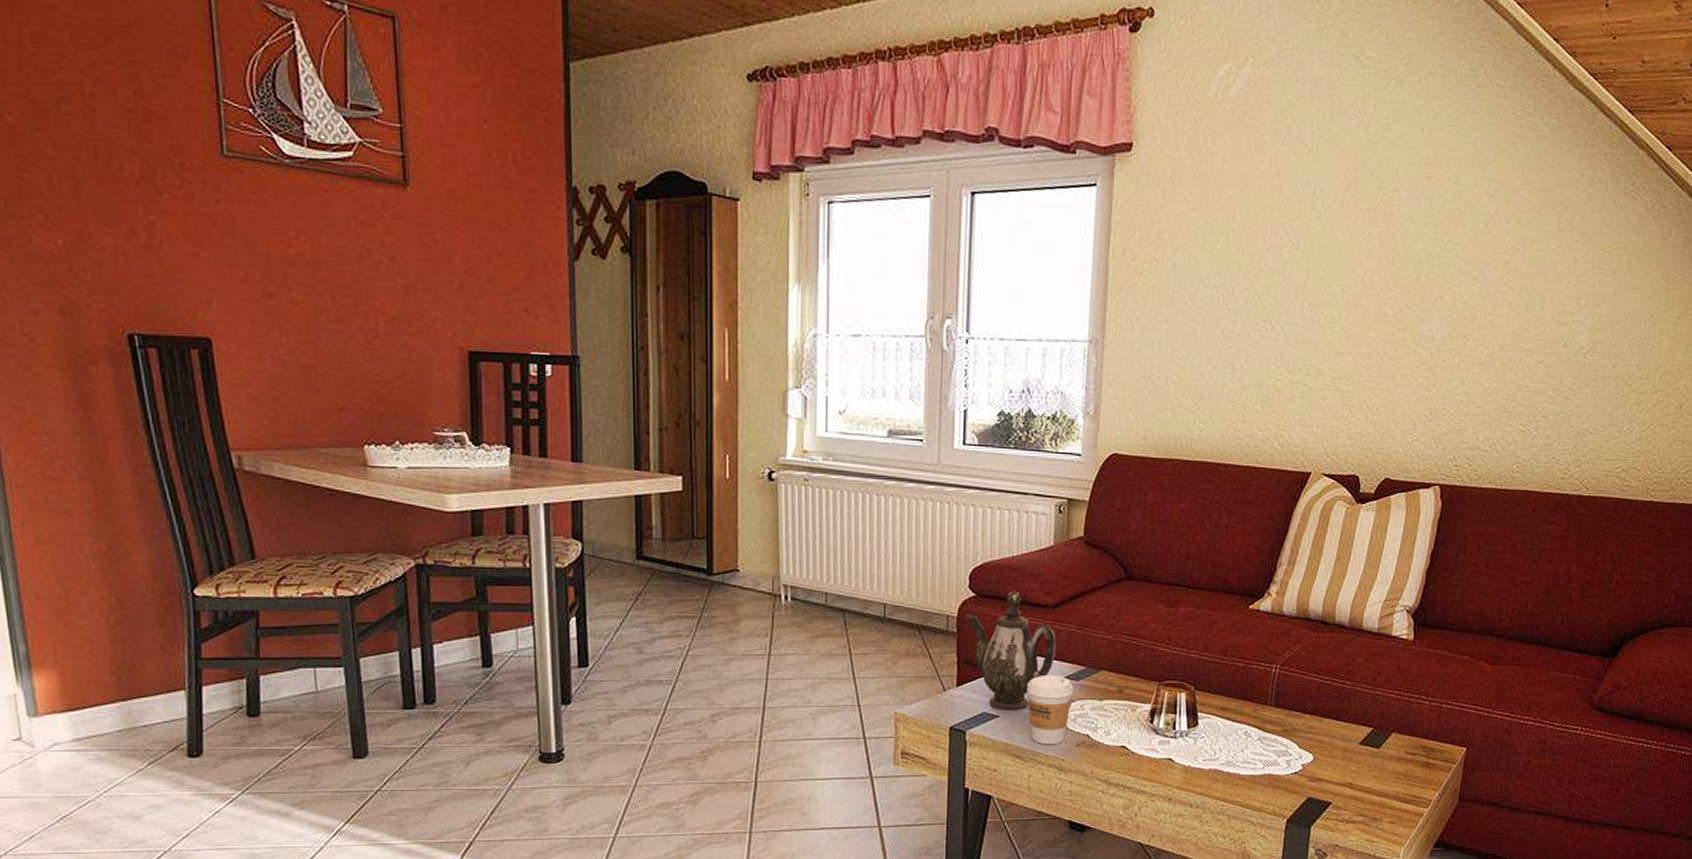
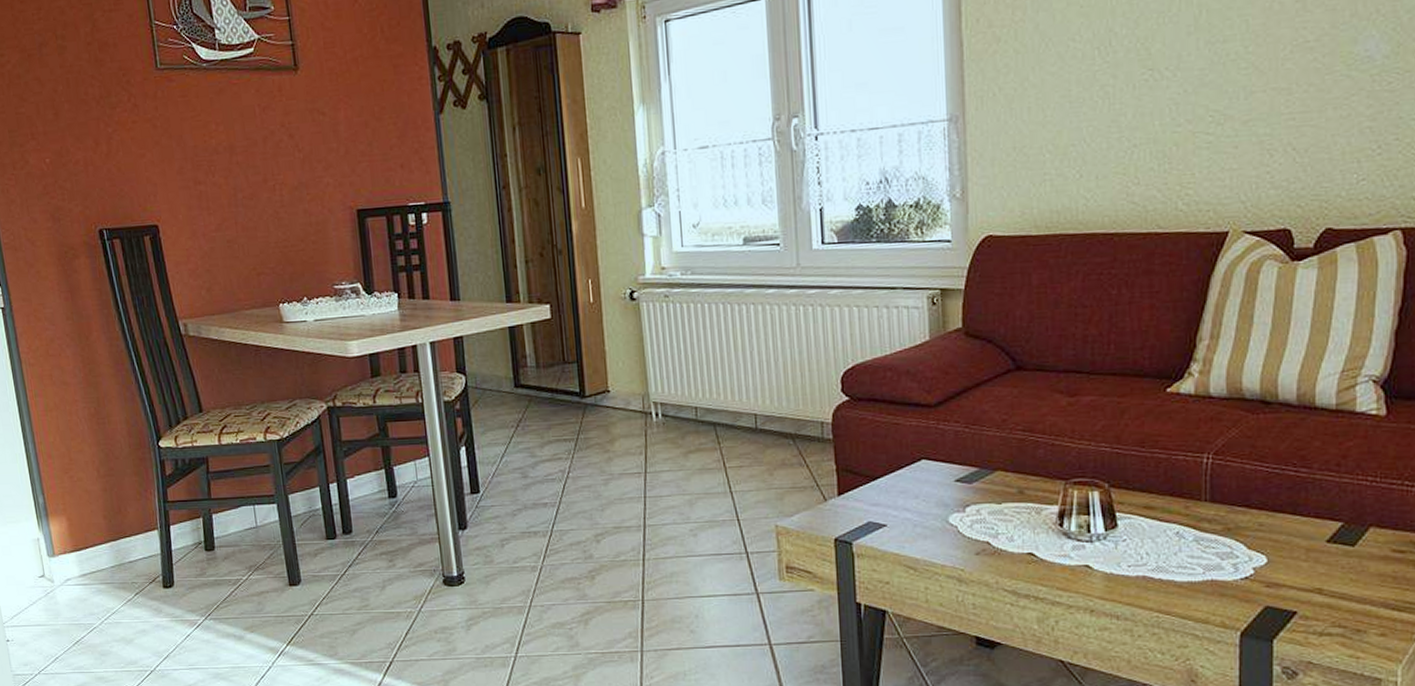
teapot: present [967,591,1056,711] -> none [842,392,943,519]
coffee cup: present [1026,674,1073,745] -> none [914,478,966,555]

